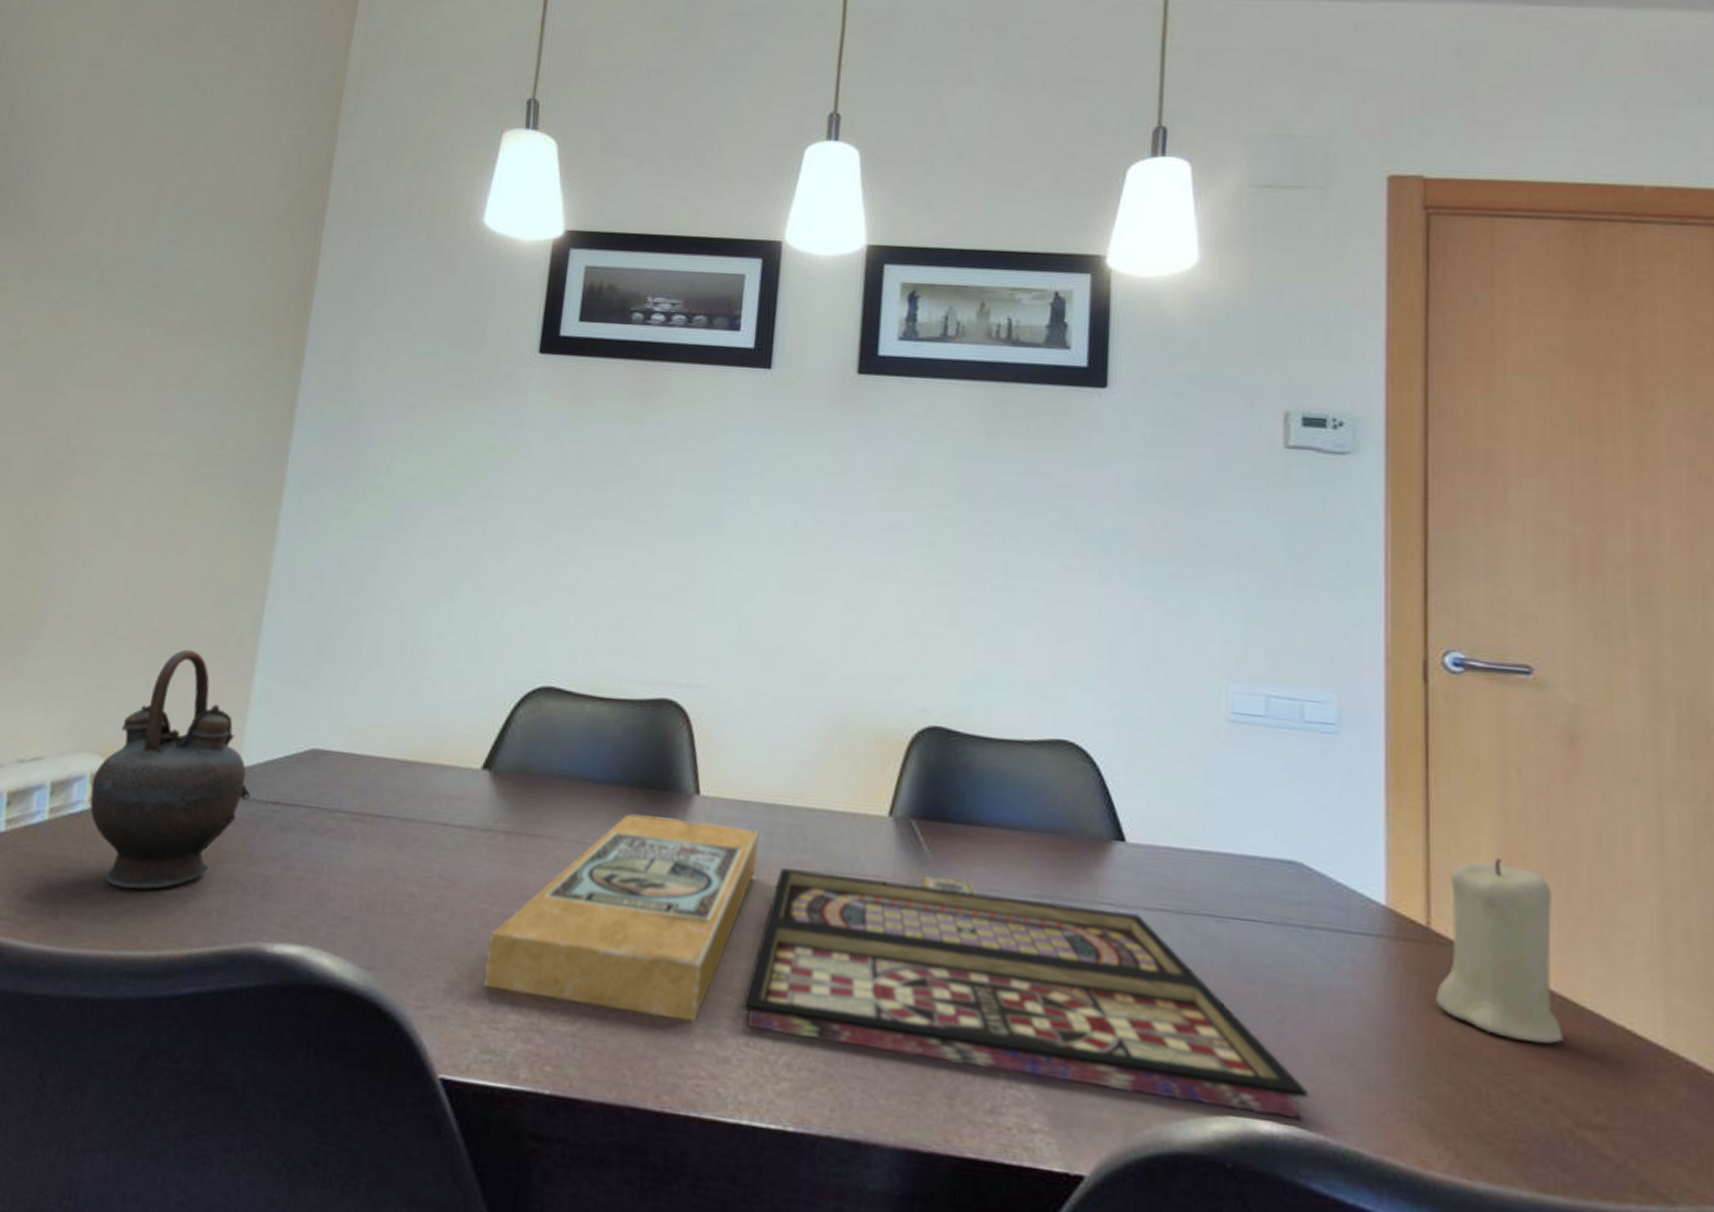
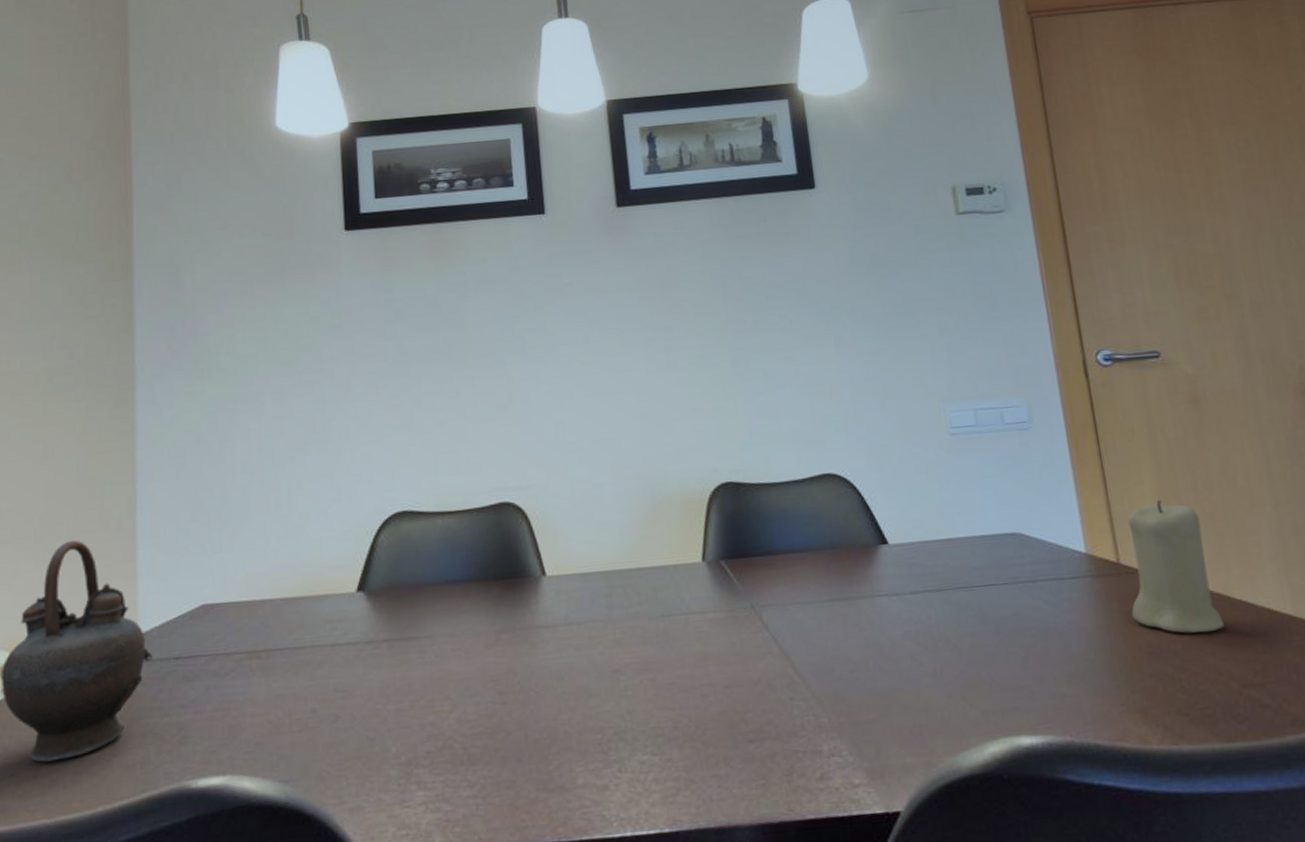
board game: present [483,813,1309,1120] -> none [387,595,1055,775]

